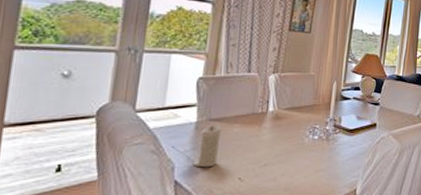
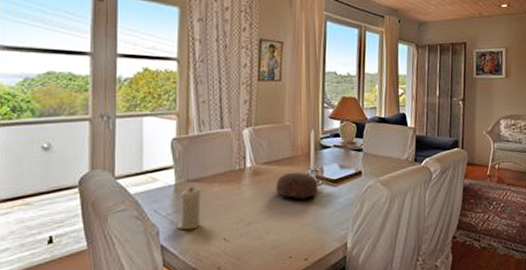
decorative bowl: none [295,119,335,147] -> present [276,172,318,200]

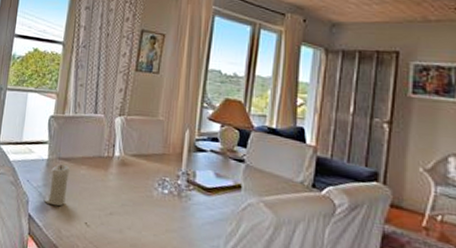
decorative bowl: present [276,172,318,200] -> none [142,170,188,203]

